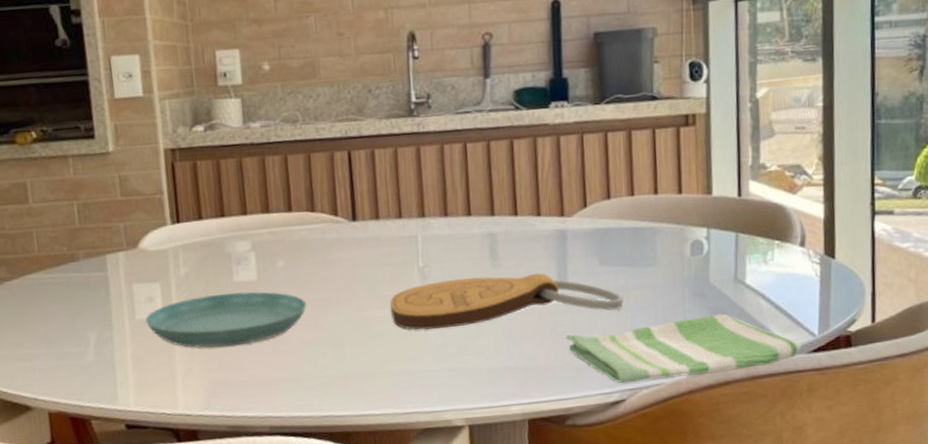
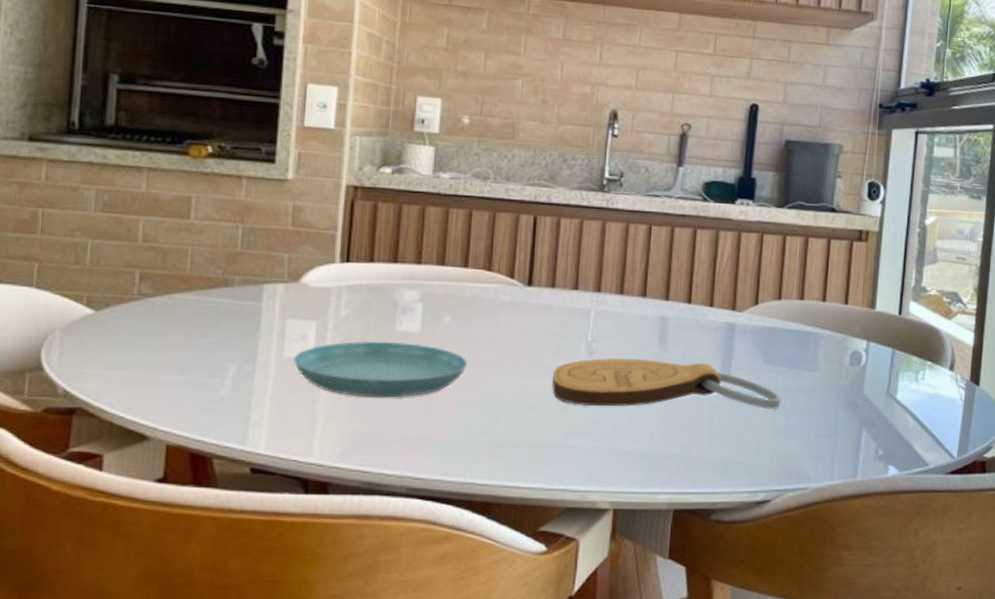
dish towel: present [565,313,801,383] -> none [721,425,940,484]

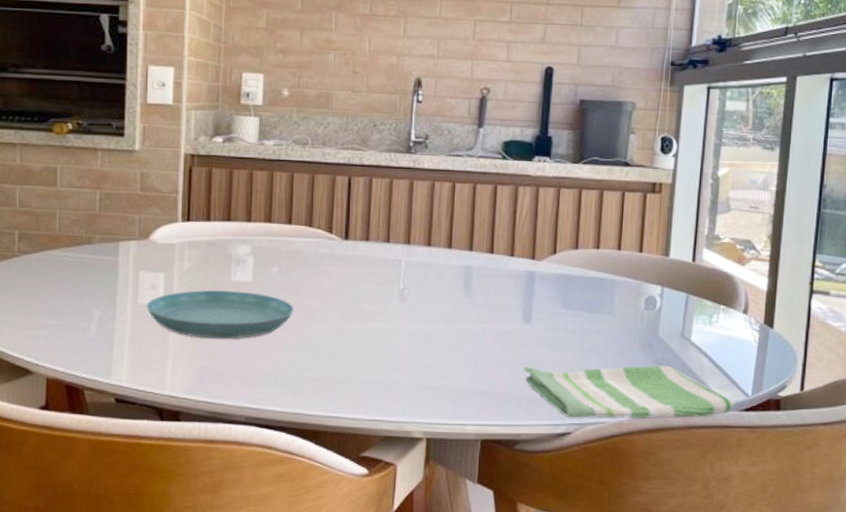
cutting board: present [552,357,781,409] -> none [369,303,580,350]
dish towel: none [721,425,940,484] -> present [523,365,735,419]

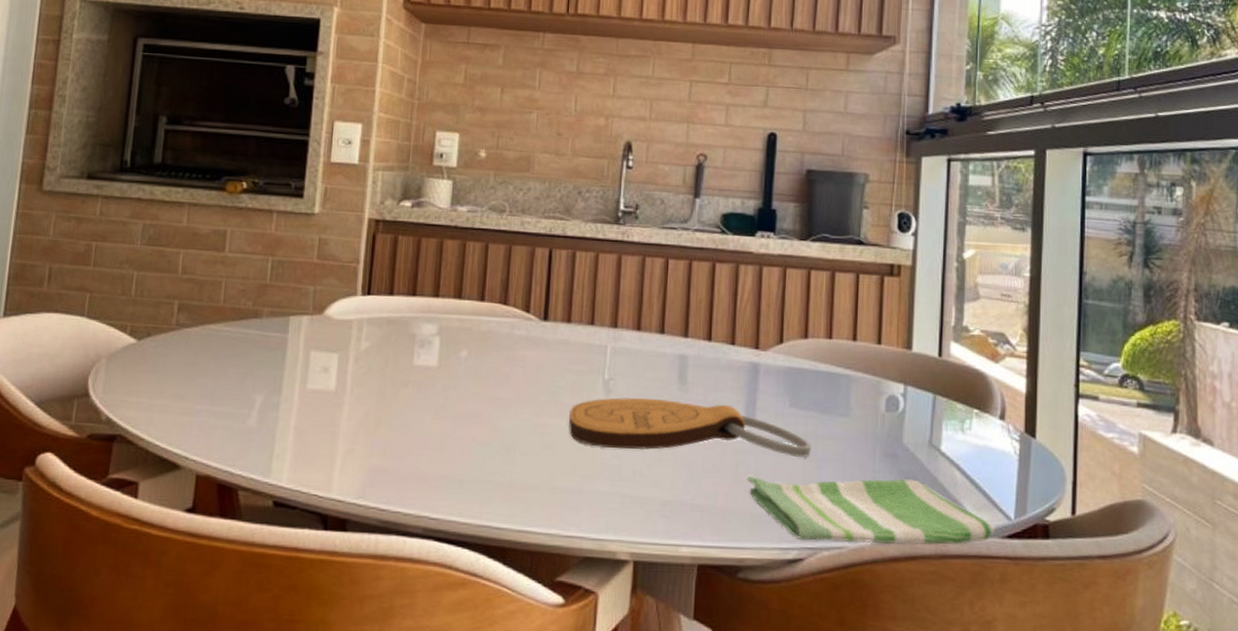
saucer: present [147,289,294,339] -> none [316,374,484,434]
cutting board: none [369,303,580,350] -> present [569,397,812,457]

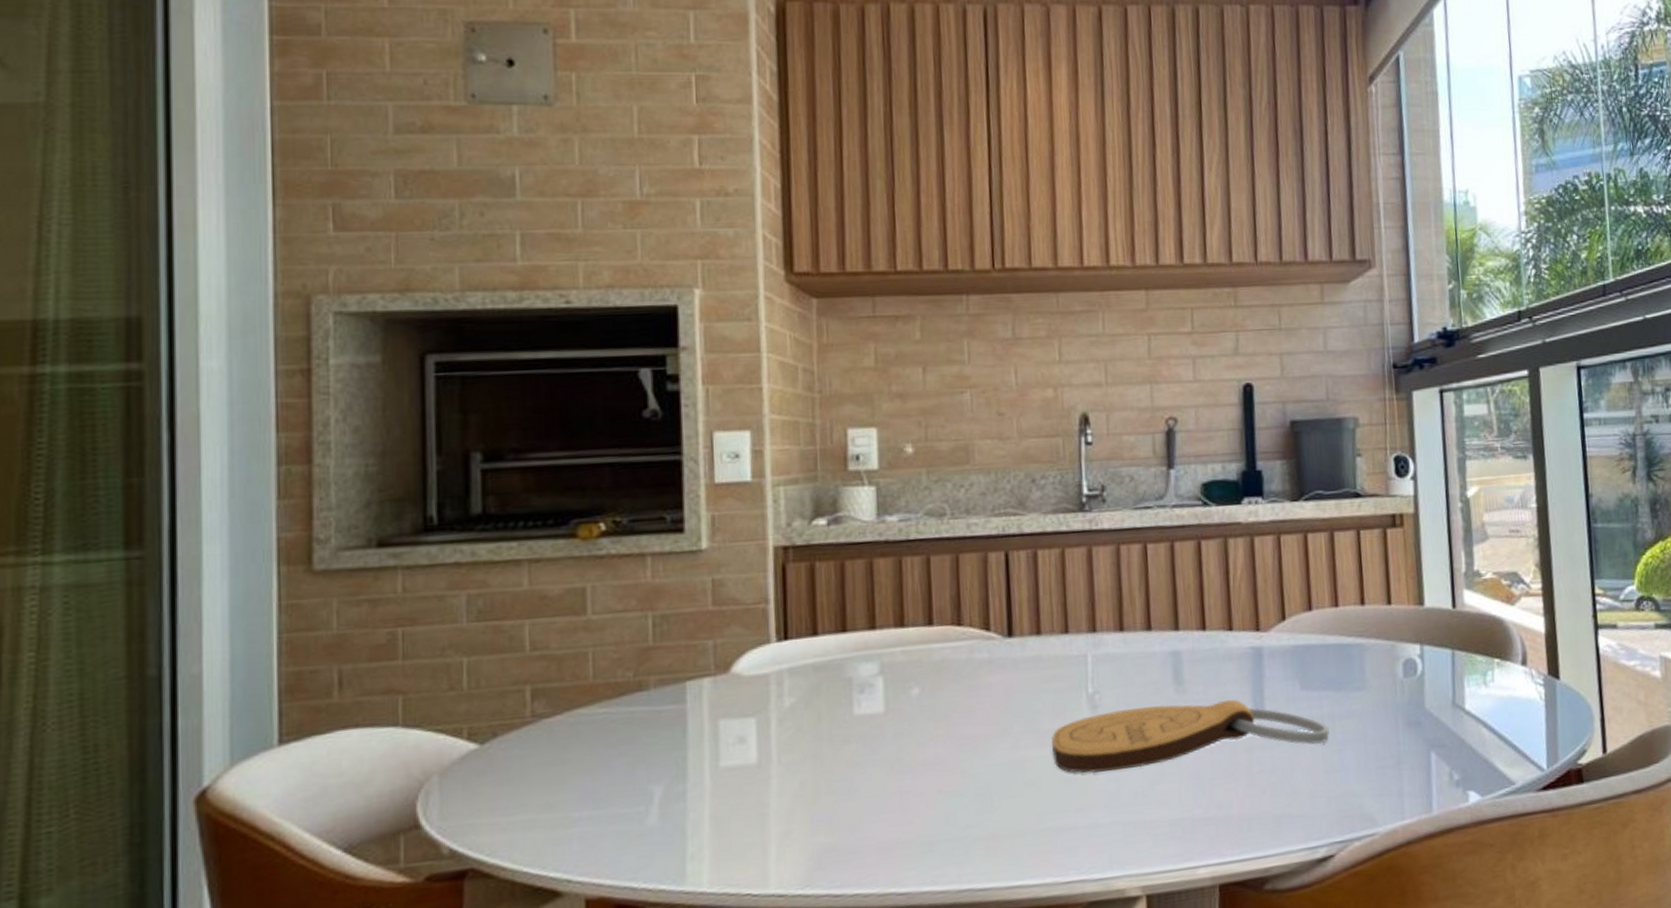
dish towel: present [747,476,995,545] -> none [1263,746,1529,835]

